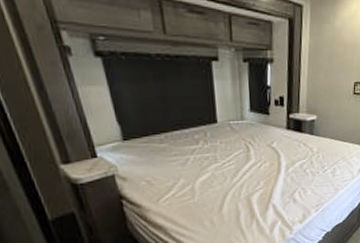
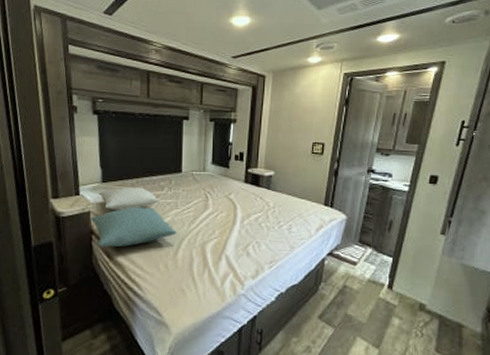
pillow: none [116,164,221,212] -> present [90,207,178,248]
pillow: none [121,142,196,171] -> present [98,187,160,210]

